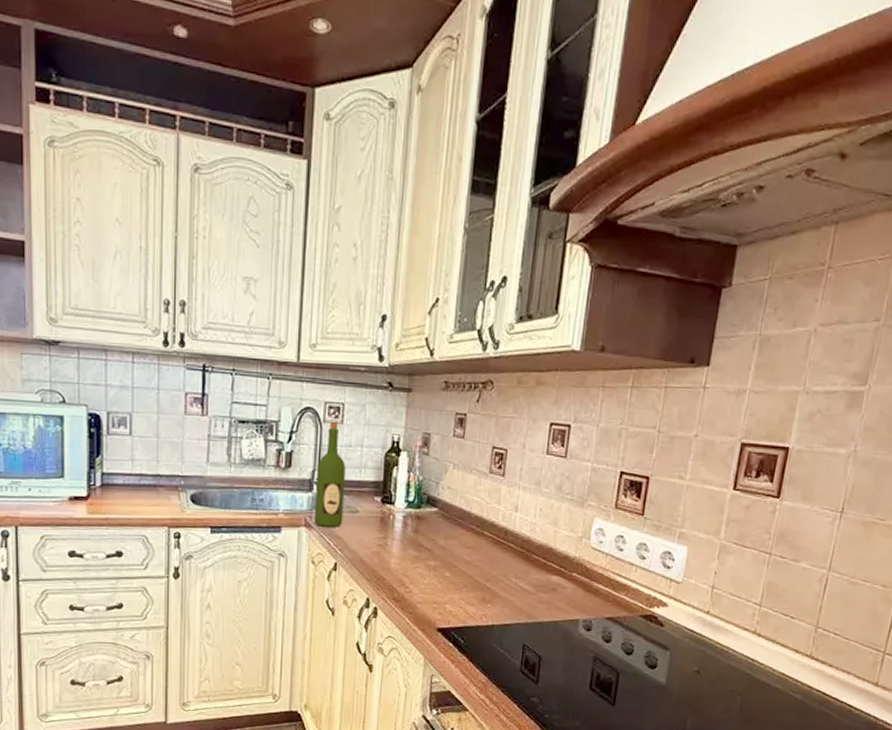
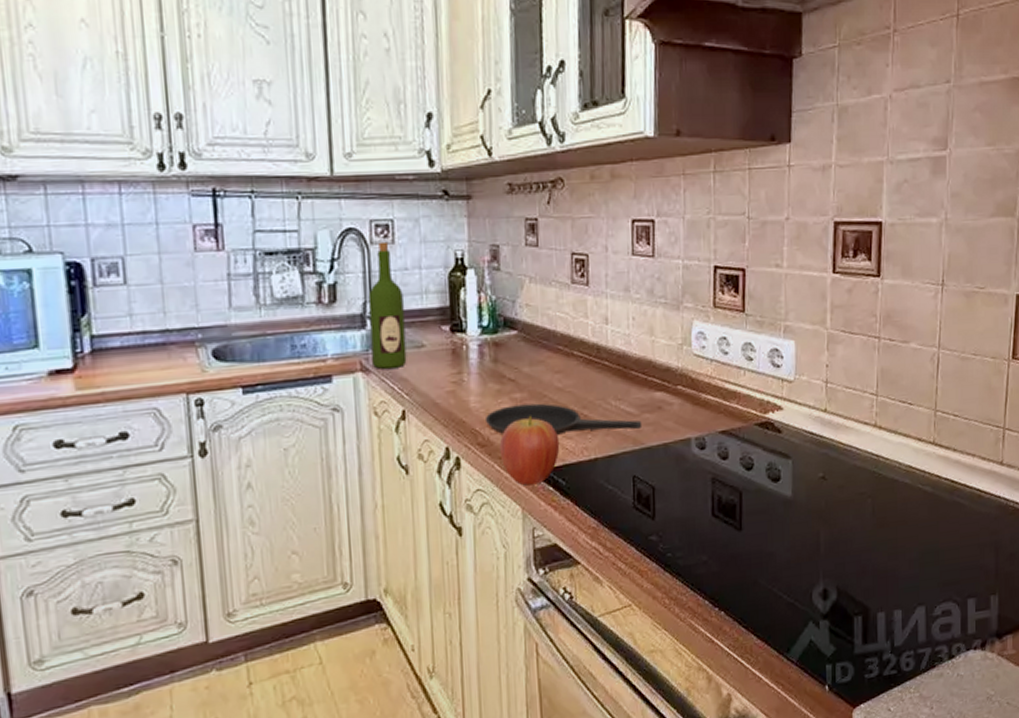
frying pan: none [401,570,537,606] -> present [484,403,643,435]
fruit: none [411,581,463,640] -> present [499,415,560,486]

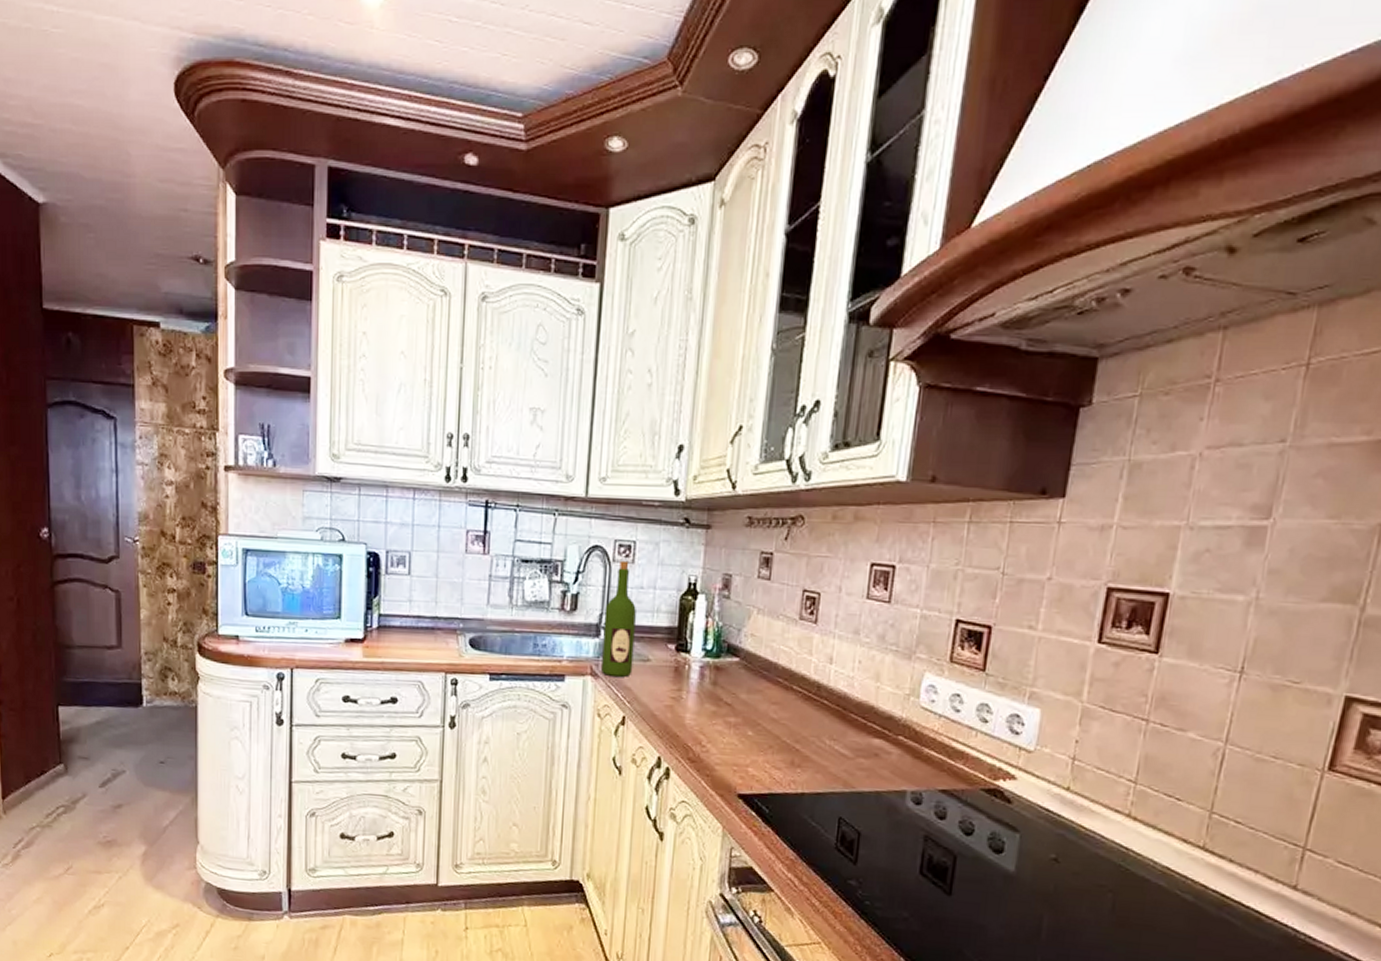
frying pan: present [484,403,643,435] -> none [697,728,856,773]
fruit: present [499,415,560,486] -> none [707,740,768,807]

